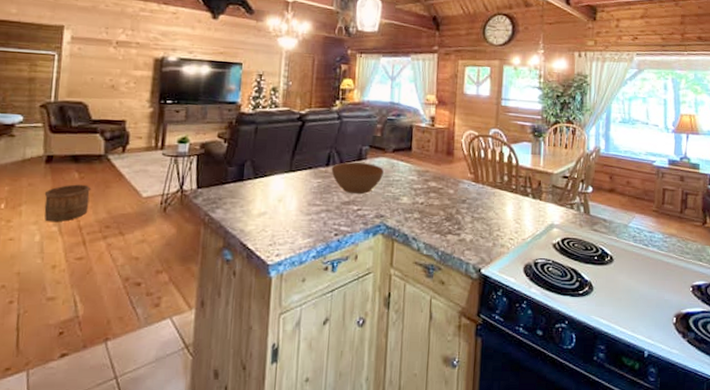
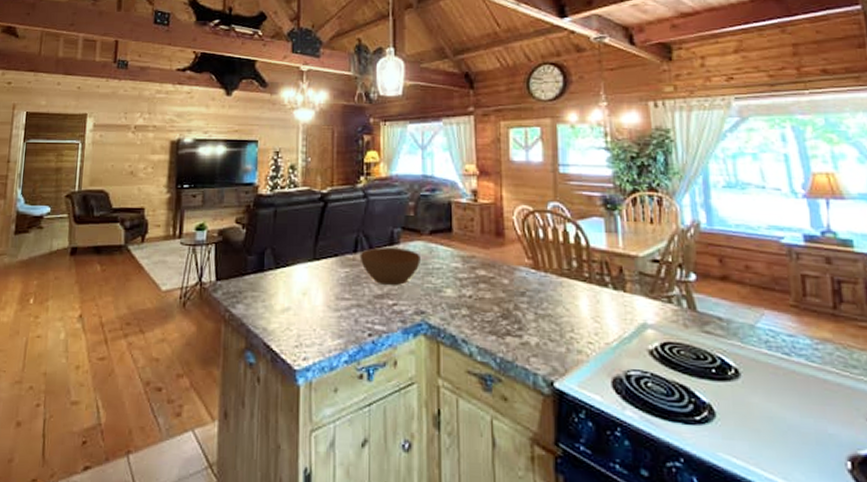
wooden bucket: present [44,184,92,222] -> none [68,277,113,319]

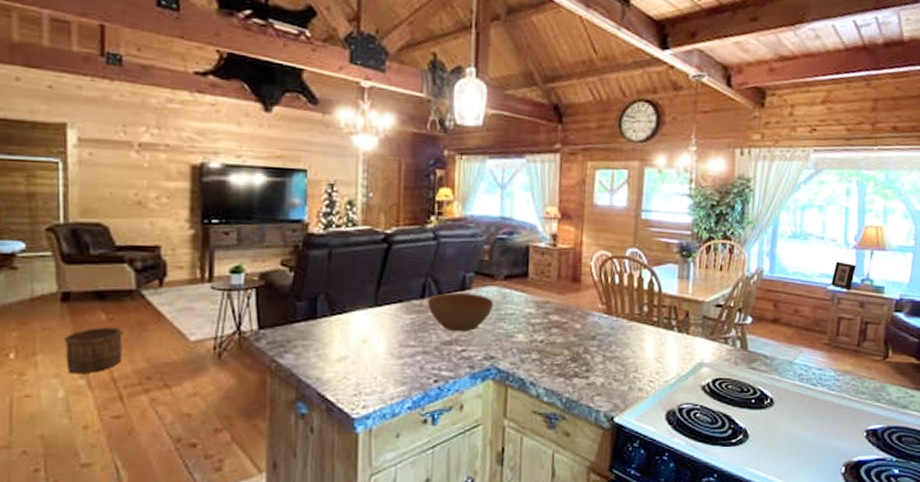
wooden bucket: none [68,277,113,319] -> present [64,327,124,374]
picture frame: none [783,212,812,243] -> present [831,261,856,290]

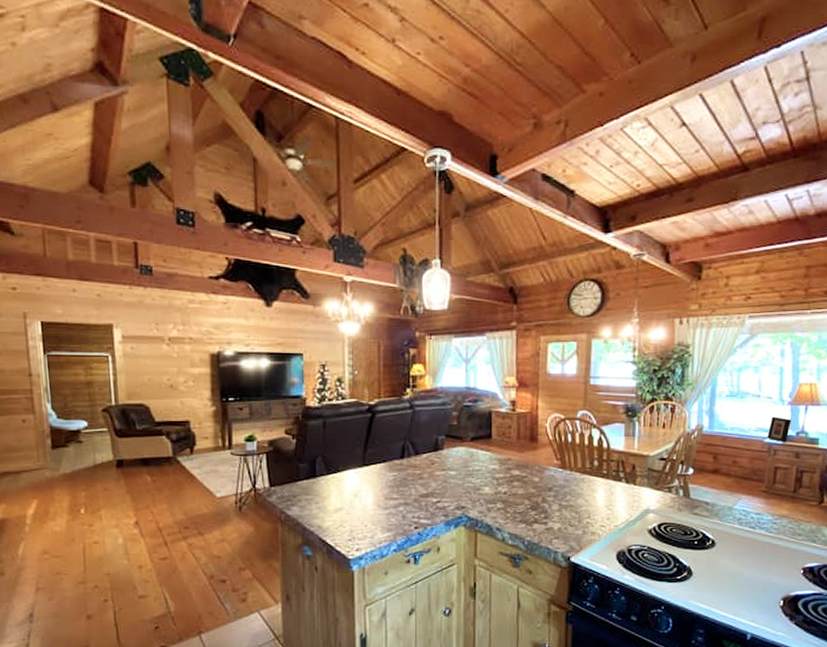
wooden bucket: present [64,327,124,374] -> none [120,487,165,525]
bowl: present [427,293,493,332] -> none [406,453,462,486]

